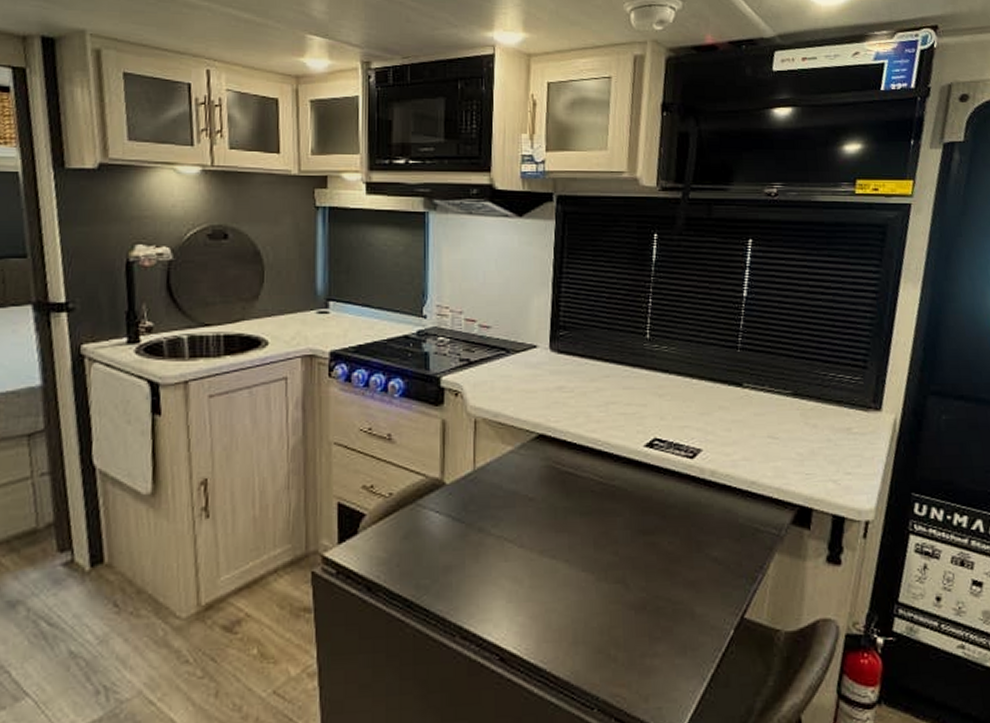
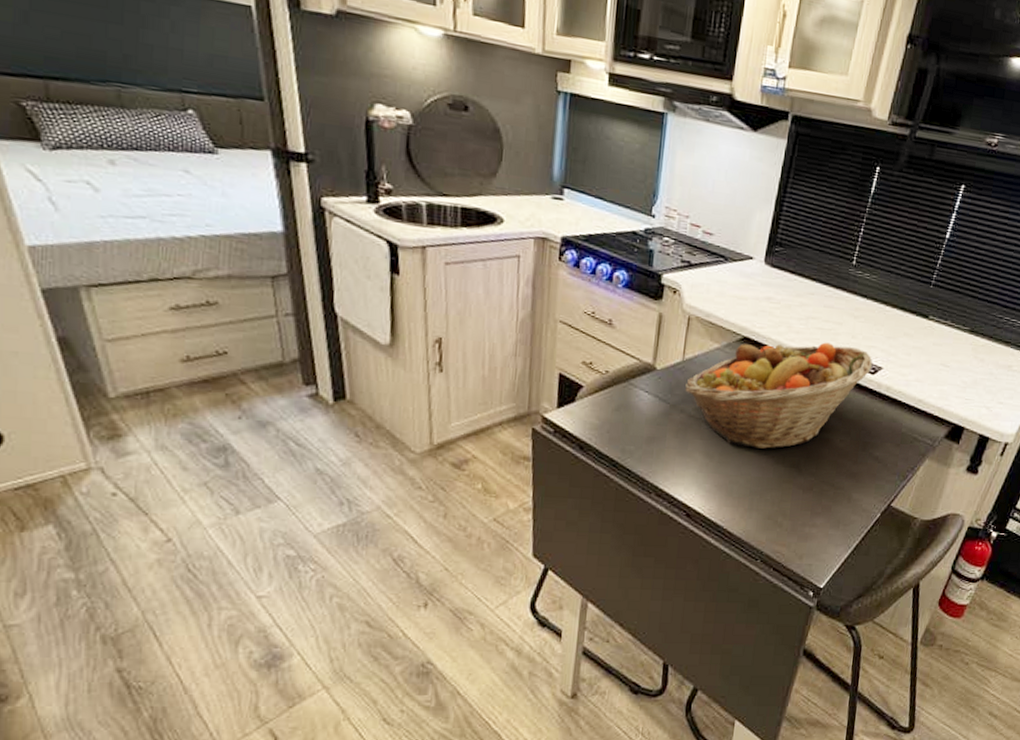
fruit basket: none [481,428,689,565] -> present [685,342,872,449]

